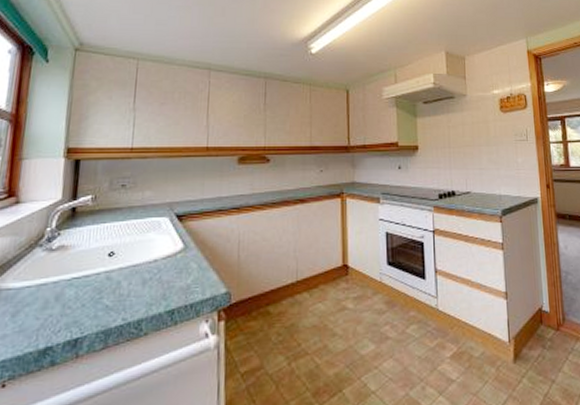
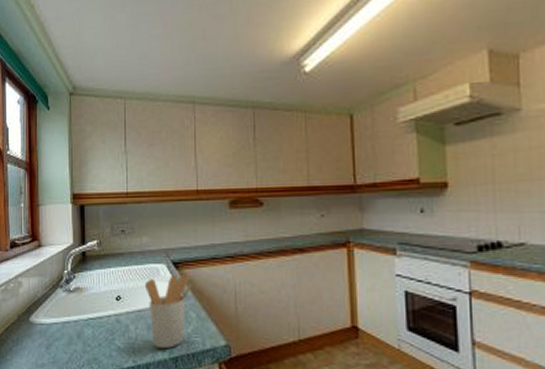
utensil holder: none [143,227,195,303] -> present [144,275,192,349]

